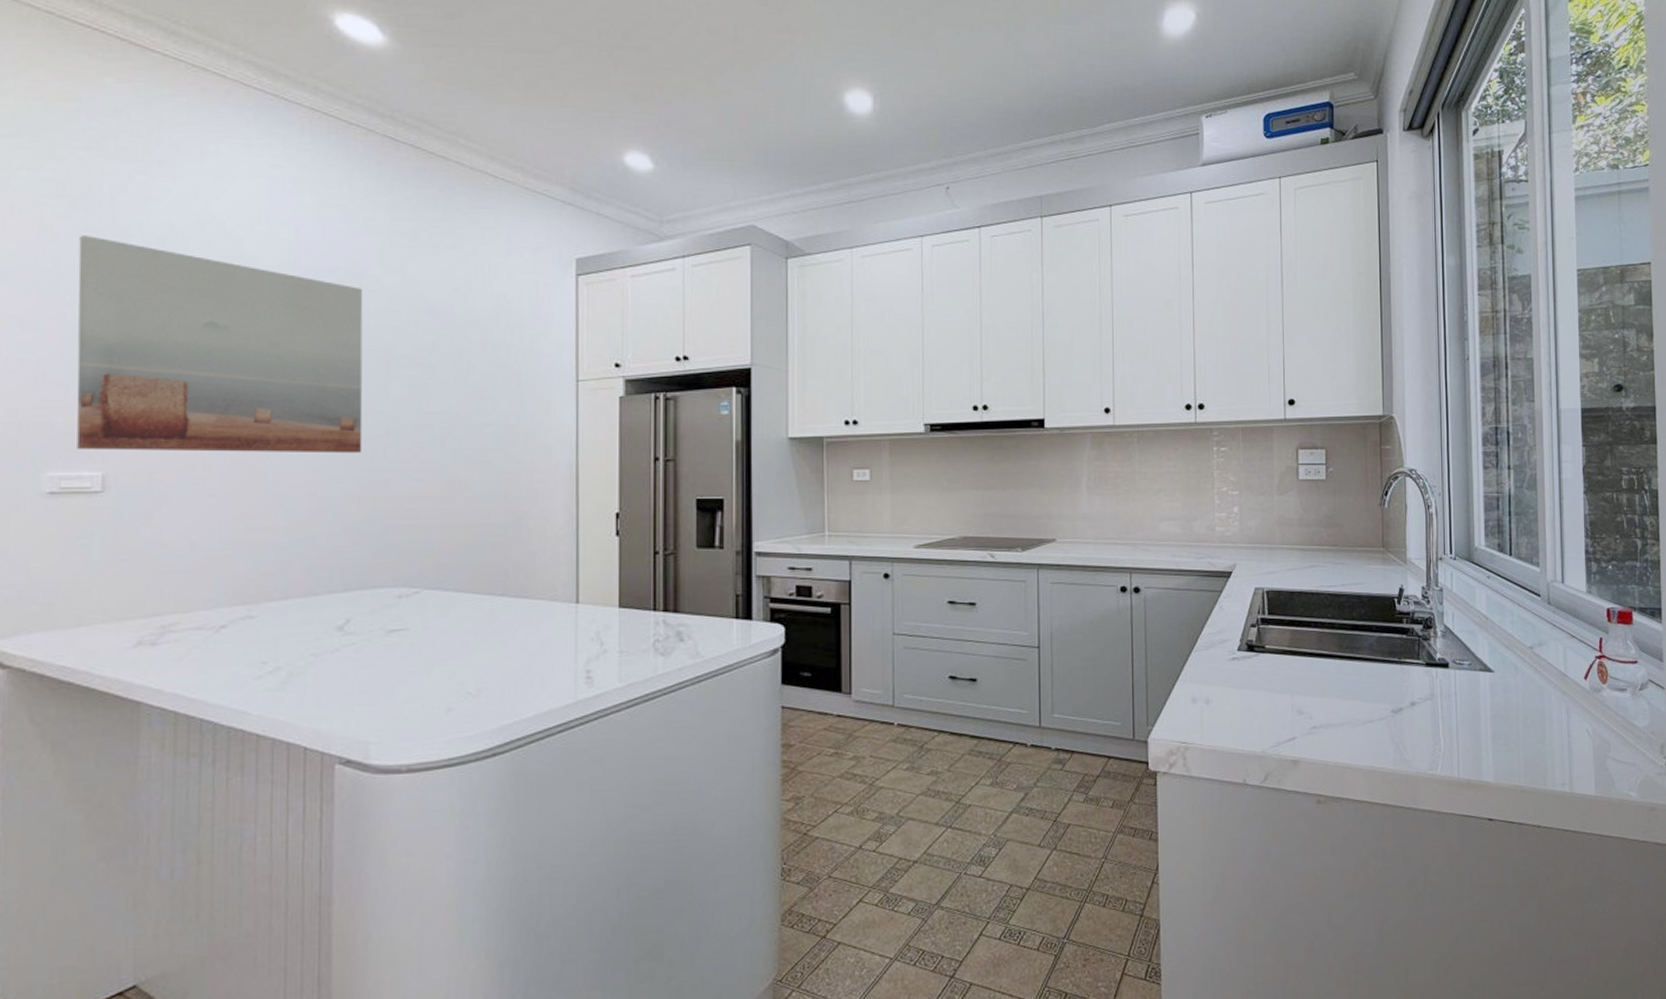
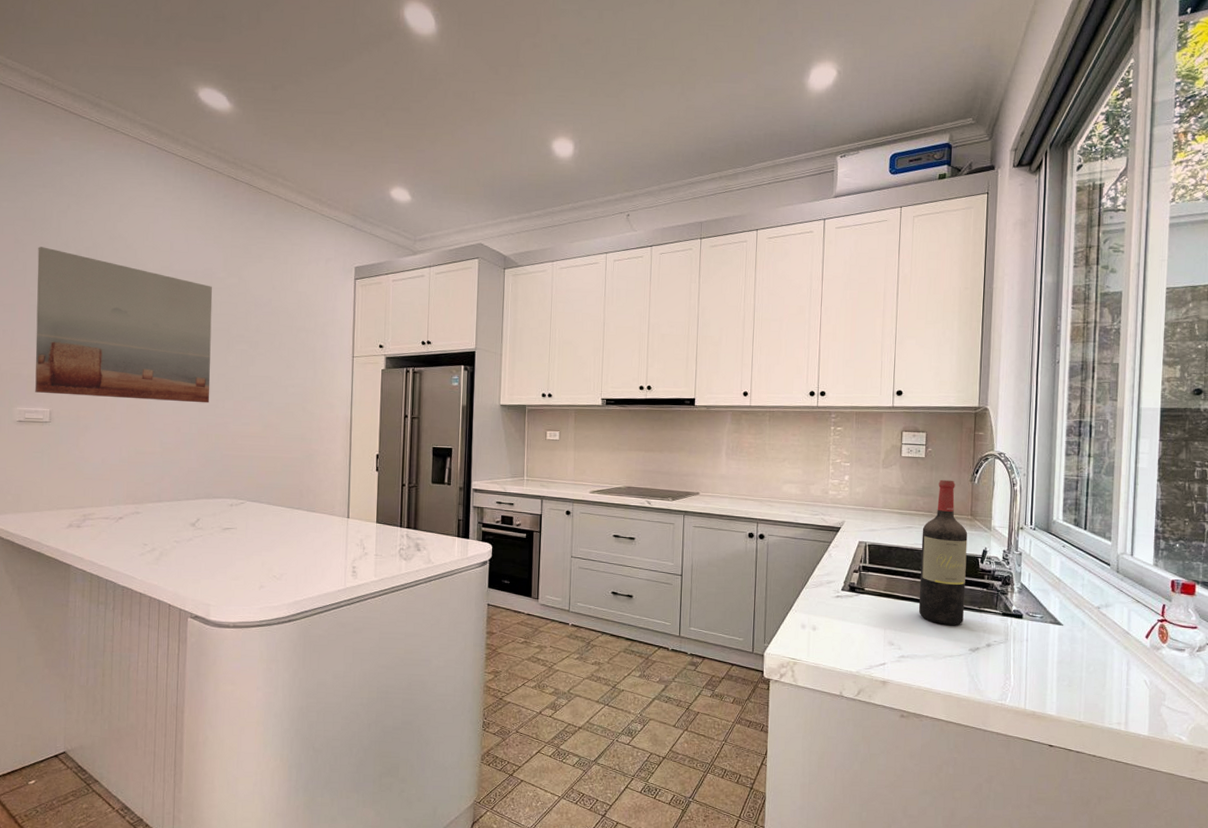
wine bottle: none [1328,505,1382,683] -> present [918,479,968,625]

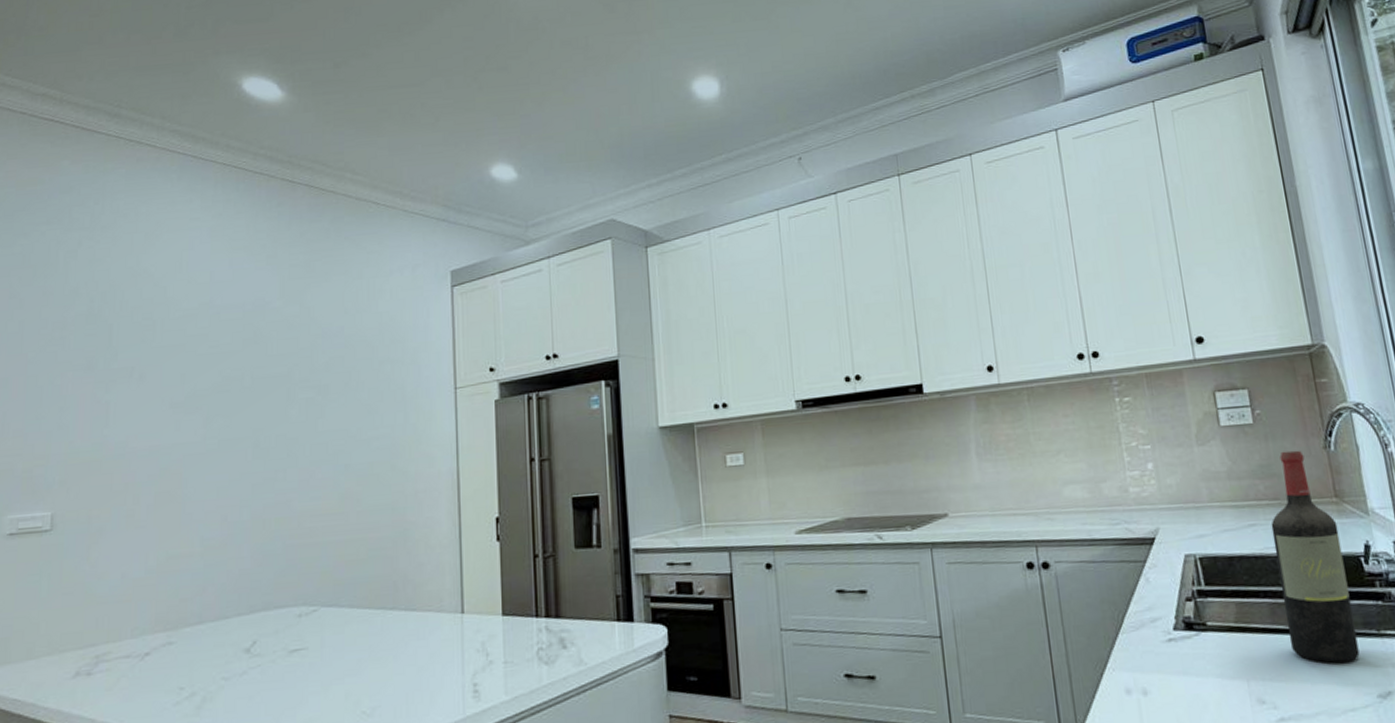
wall art: present [35,247,213,403] -> none [32,298,267,492]

